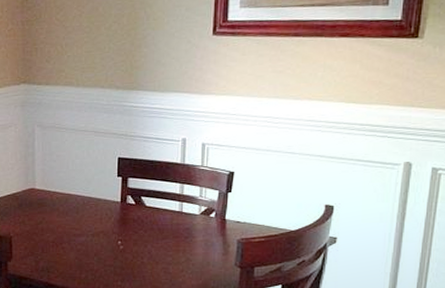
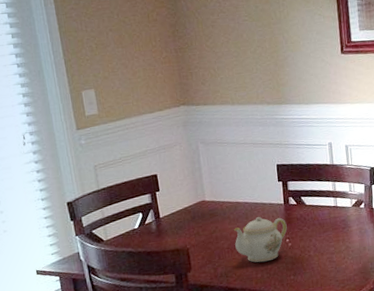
teapot: none [61,213,121,262] -> present [233,217,287,263]

